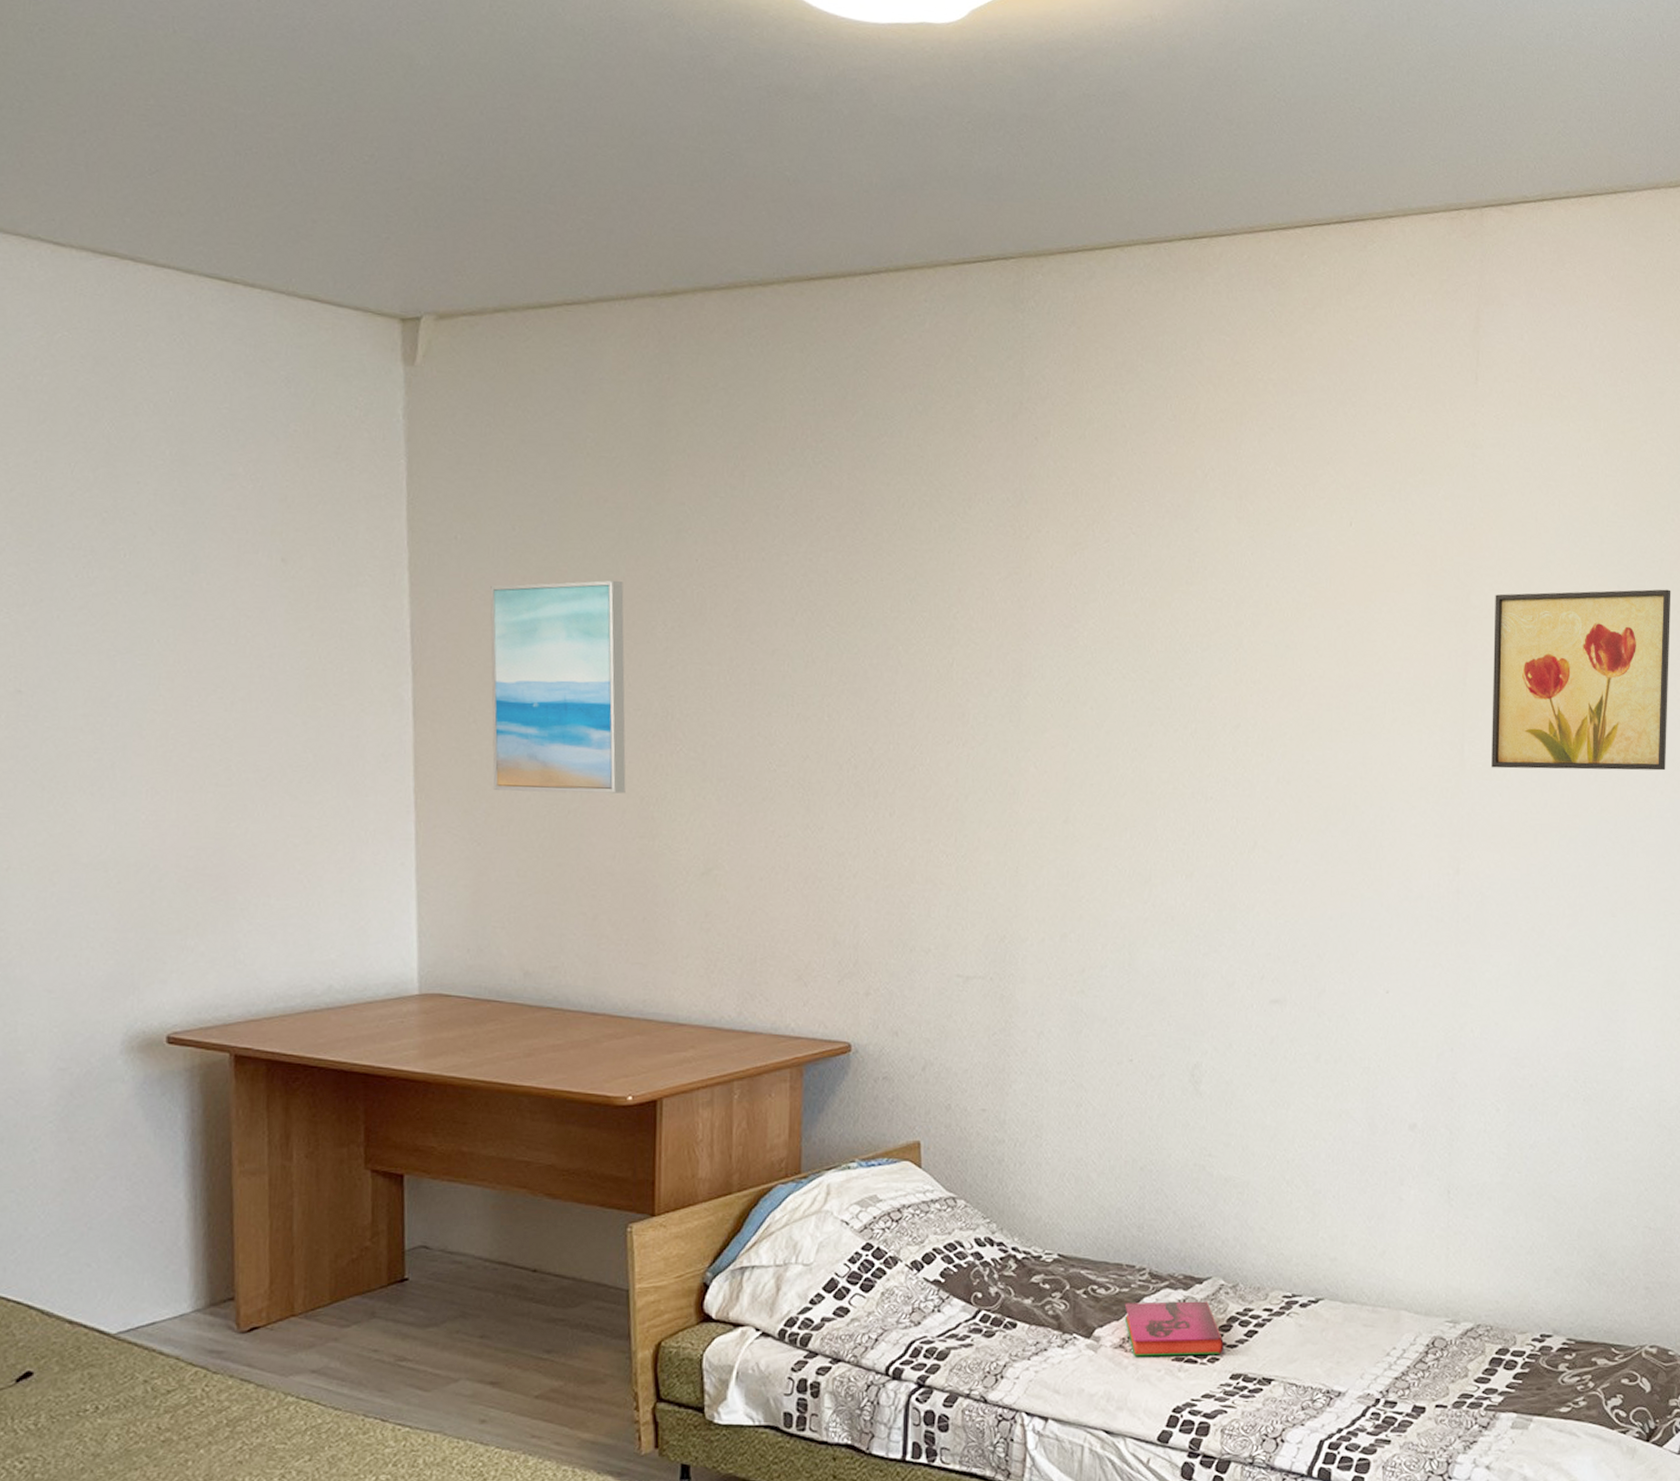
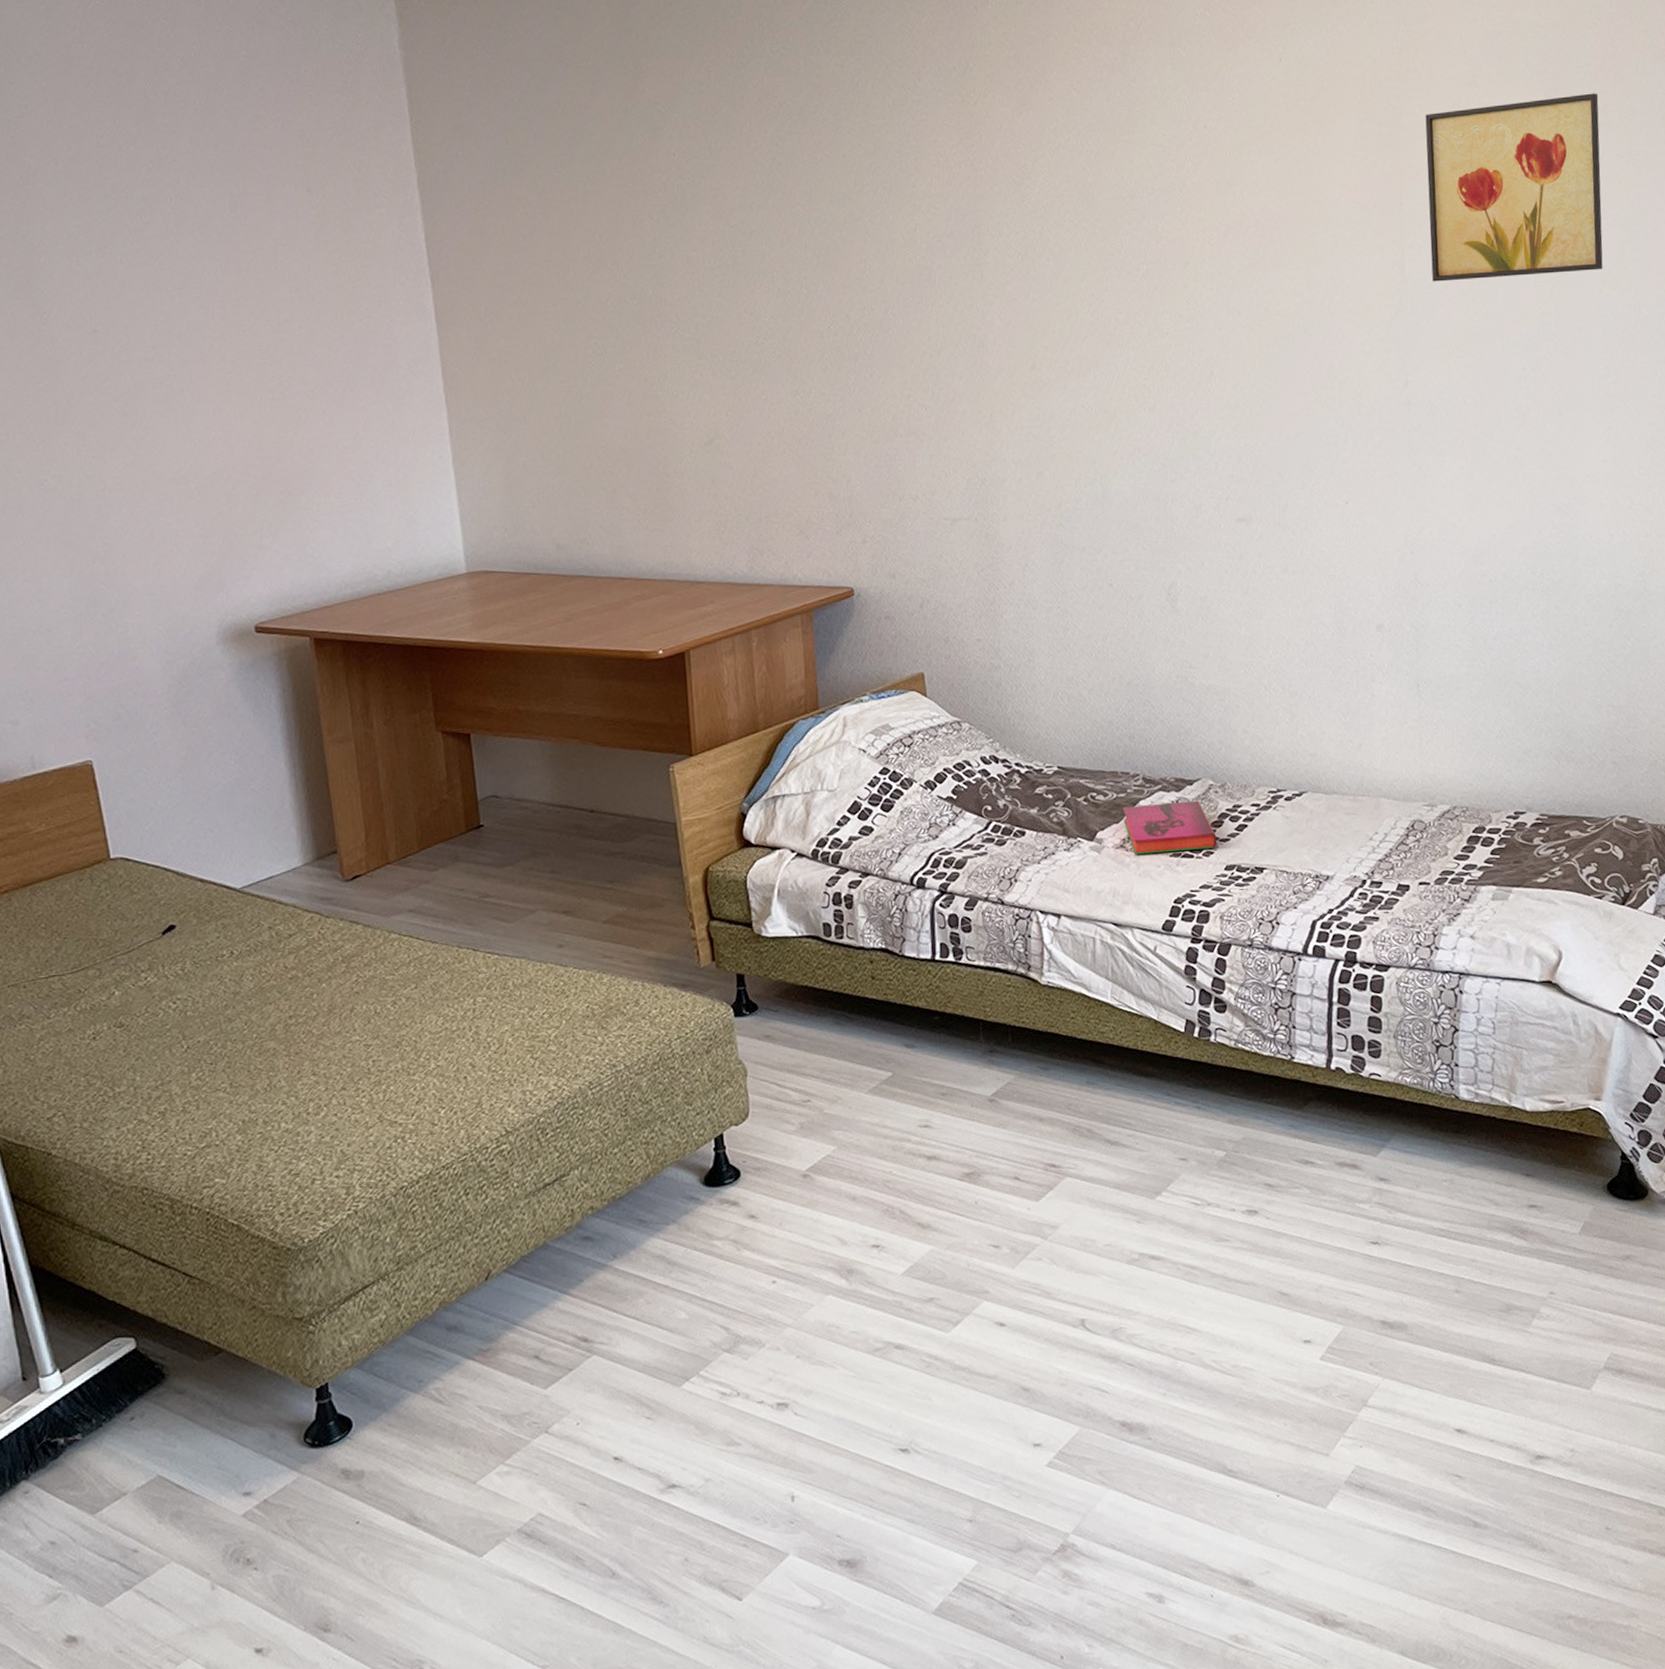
wall art: present [490,580,626,794] -> none [492,180,630,383]

